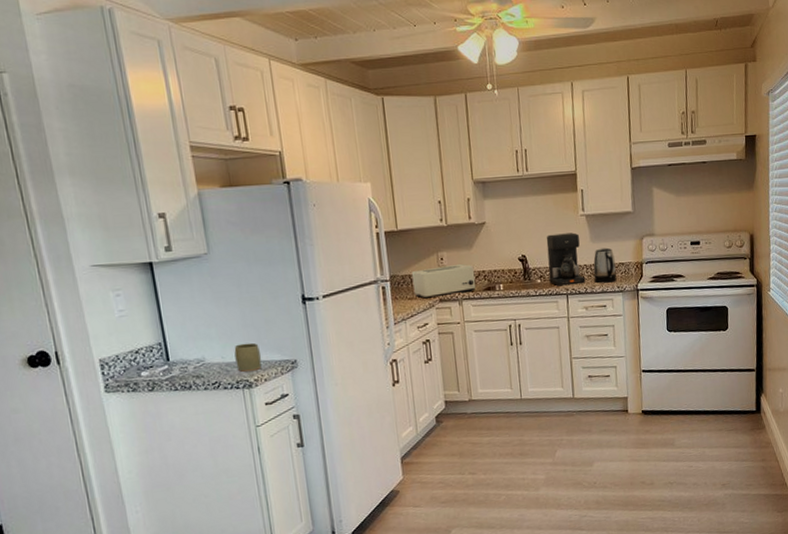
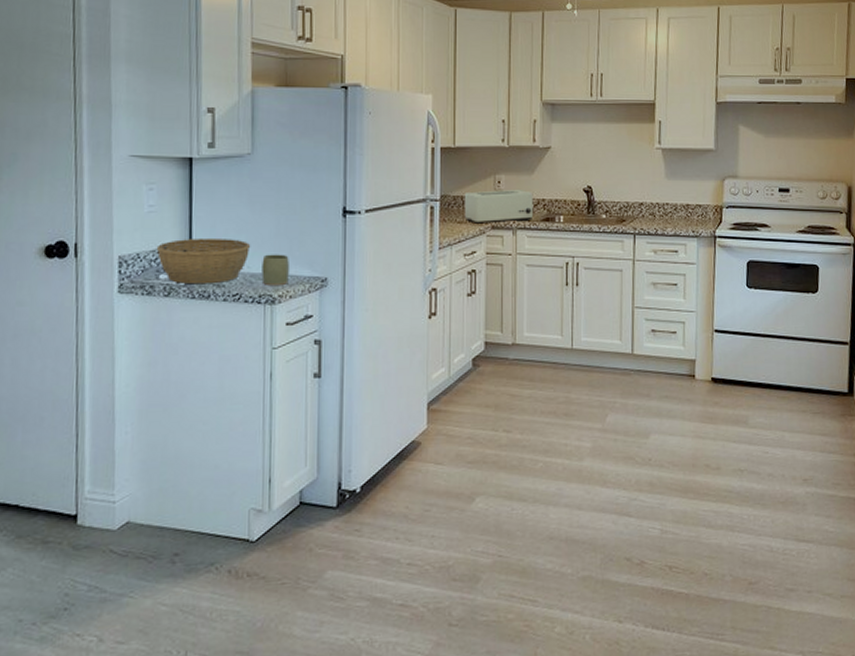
basket: none [133,333,222,378] -> present [156,239,251,285]
coffee maker: present [546,232,586,287] -> none [615,166,657,224]
kettle: present [593,247,617,284] -> none [666,186,692,225]

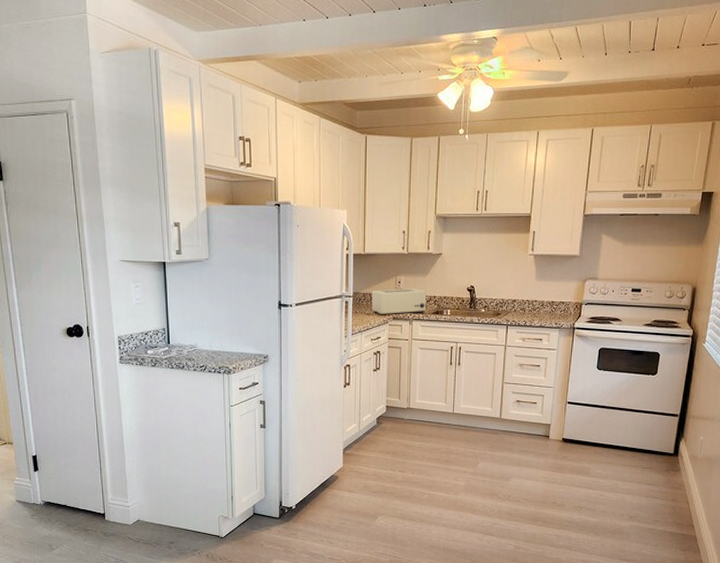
basket: present [156,239,251,285] -> none [144,324,212,358]
mug: present [261,254,291,286] -> none [220,336,241,361]

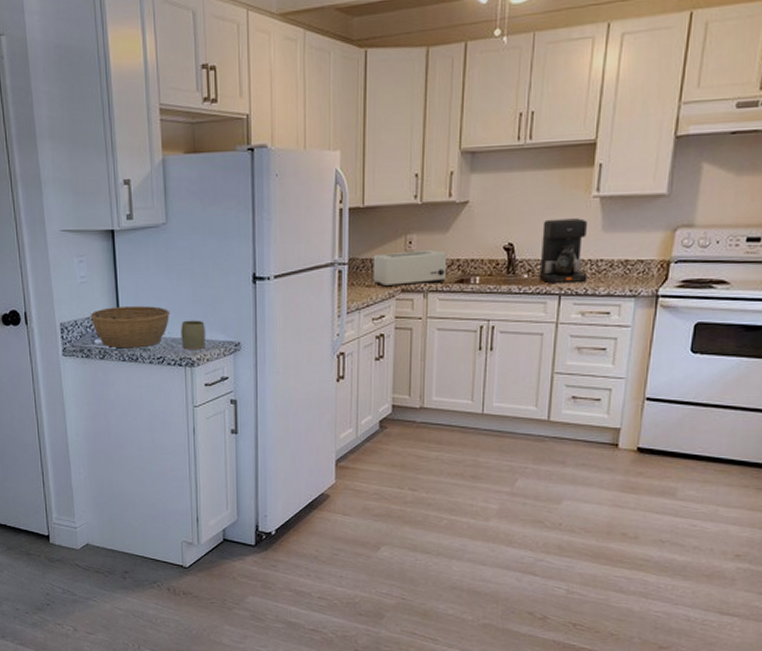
basket: none [144,324,212,358] -> present [90,306,171,349]
mug: none [220,336,241,361] -> present [181,320,207,350]
coffee maker: none [492,270,526,317] -> present [539,218,588,284]

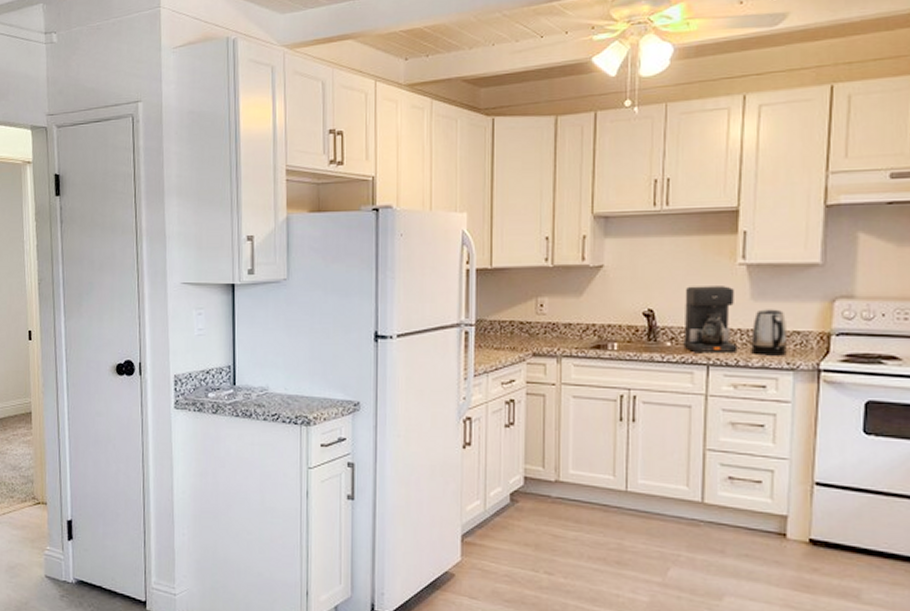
basket: present [90,306,171,349] -> none [205,361,288,404]
mug: present [181,320,207,350] -> none [298,377,325,408]
toaster: present [373,250,447,288] -> none [502,314,582,352]
kettle: none [599,239,632,284] -> present [751,309,787,356]

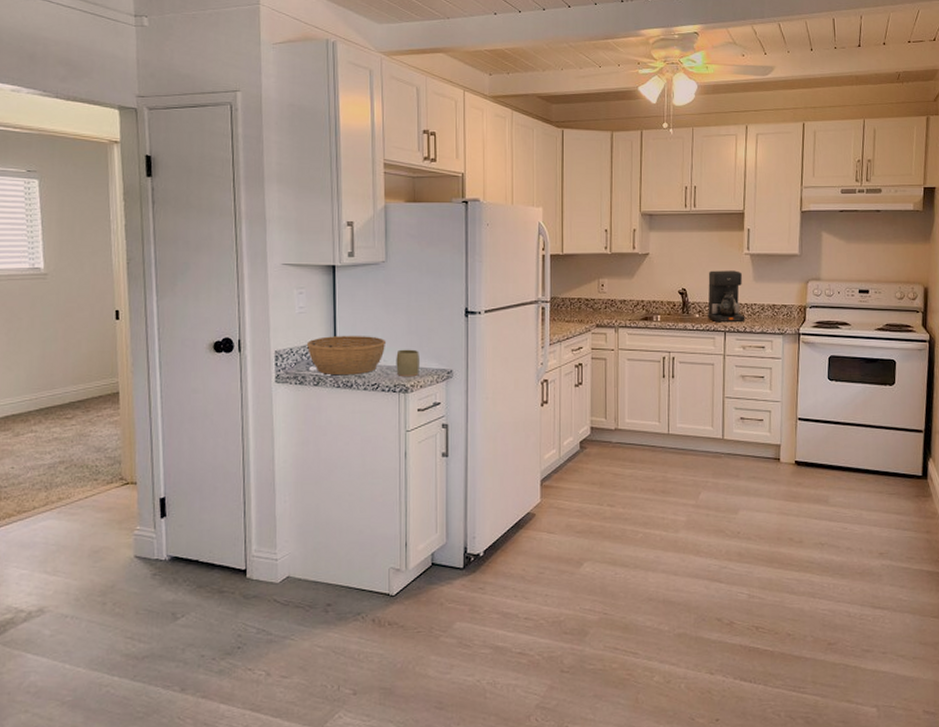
basket: none [205,361,288,404] -> present [306,336,387,376]
mug: none [298,377,325,408] -> present [396,349,421,377]
kettle: present [751,309,787,356] -> none [754,288,778,324]

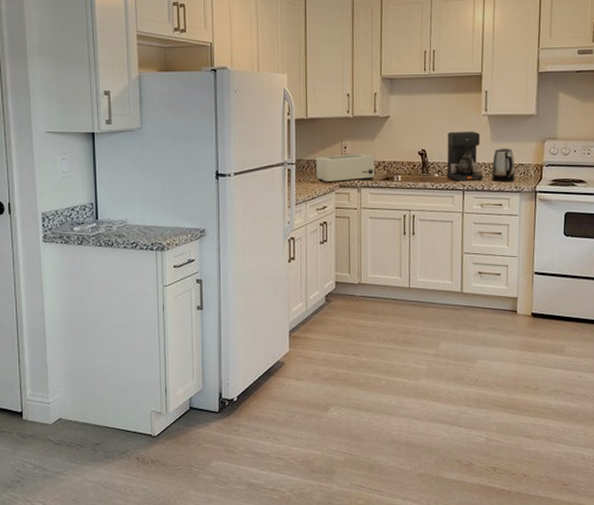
basket: present [306,336,387,376] -> none [70,198,144,235]
mug: present [396,349,421,377] -> none [153,210,176,236]
toaster: none [571,292,634,324] -> present [316,154,375,184]
kettle: none [754,288,778,324] -> present [491,148,515,182]

